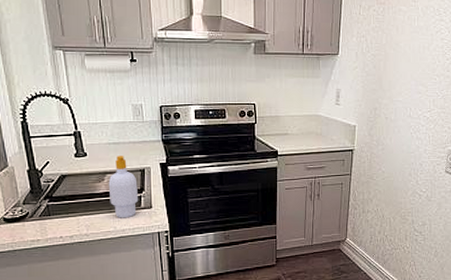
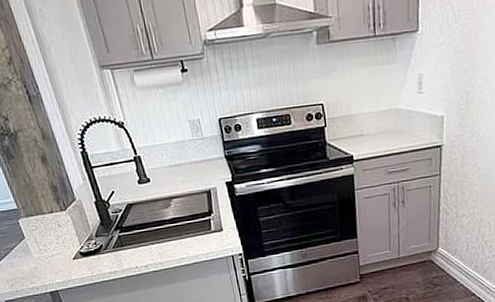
soap bottle: present [108,156,139,218] -> none [175,178,209,244]

